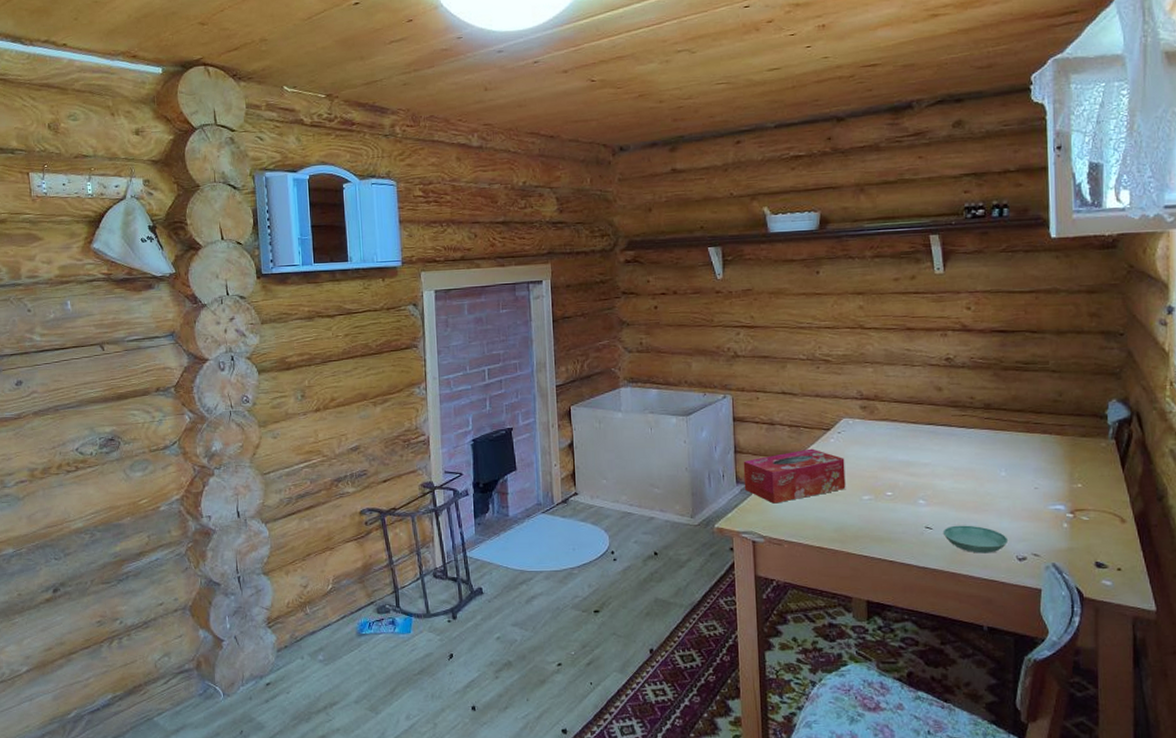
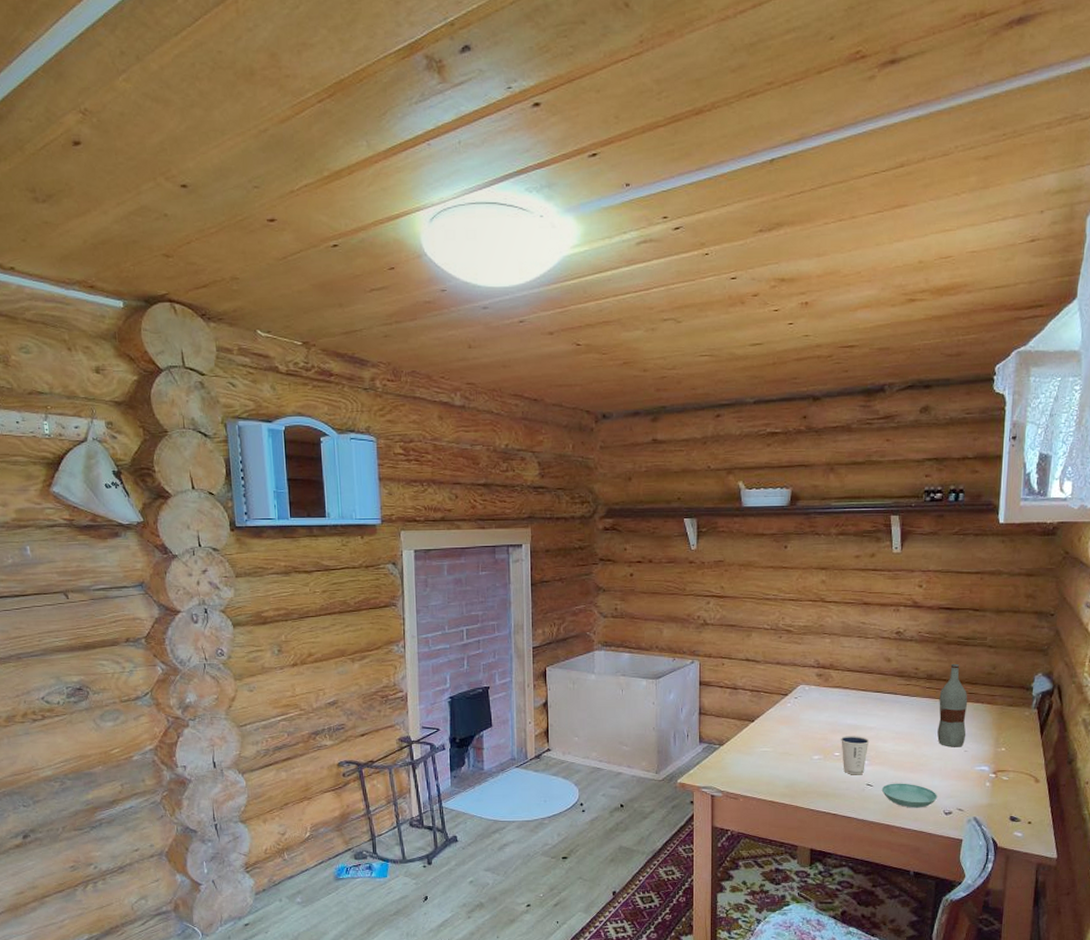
tissue box: present [743,448,846,504] -> none [706,712,799,762]
dixie cup: none [892,473,925,517] -> present [841,736,870,775]
bottle: none [1000,392,1035,484] -> present [937,664,968,747]

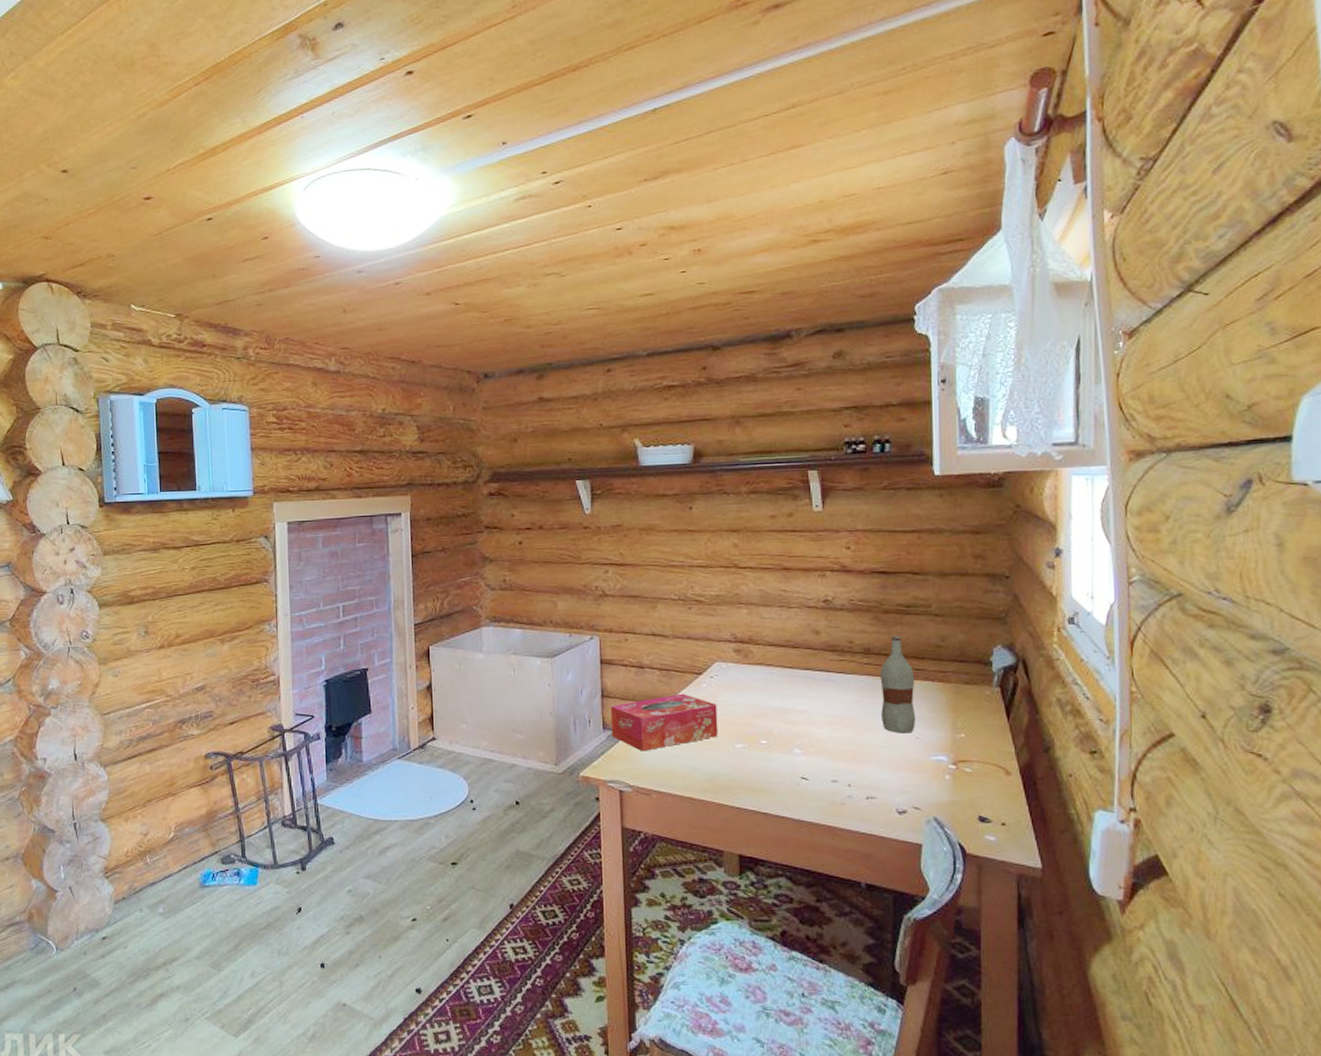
tissue box: none [706,712,799,762] -> present [610,693,718,751]
dixie cup: present [841,736,870,775] -> none [767,720,801,767]
saucer: present [881,783,938,808] -> none [819,776,888,806]

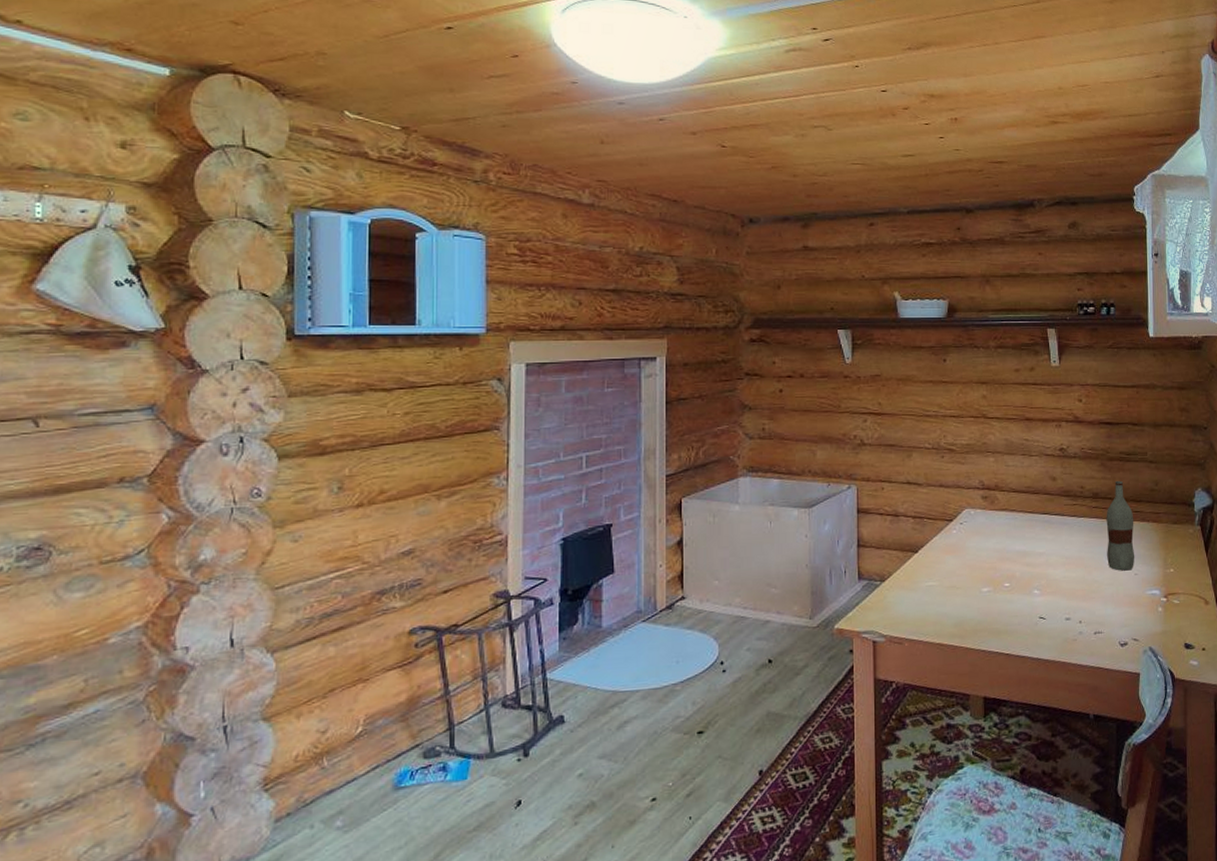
tissue box: present [610,693,718,751] -> none [866,540,966,600]

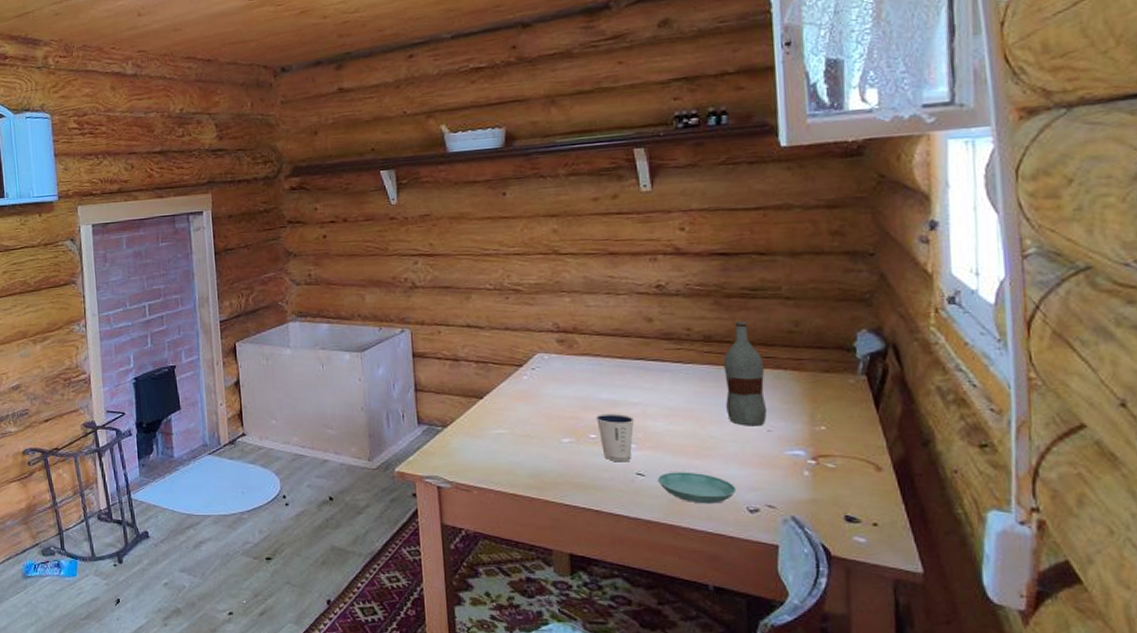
dixie cup: none [1010,563,1040,608] -> present [596,413,635,462]
saucer: none [1055,613,1113,641] -> present [657,472,737,504]

